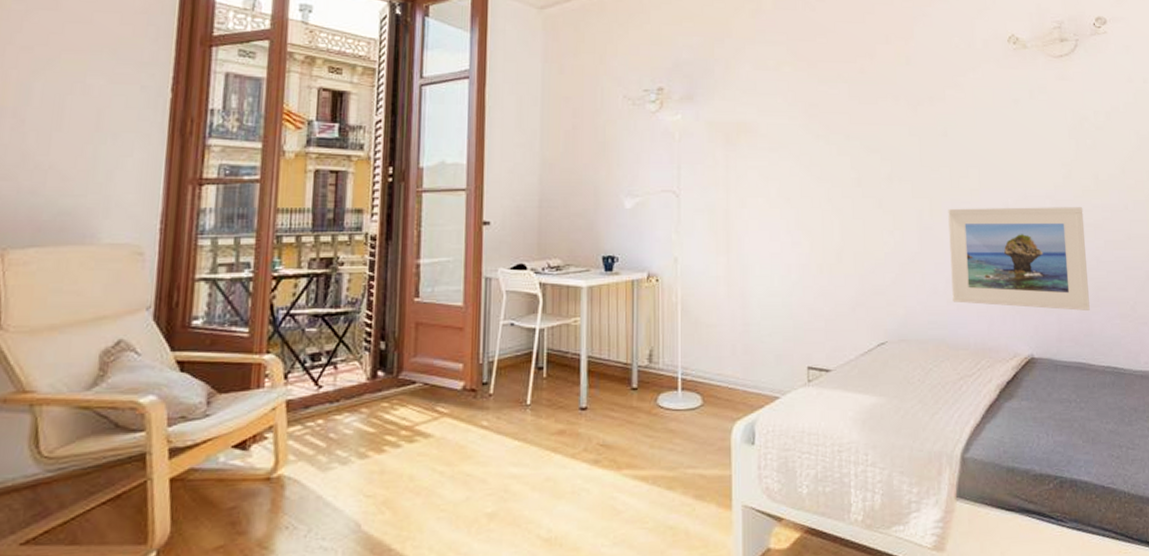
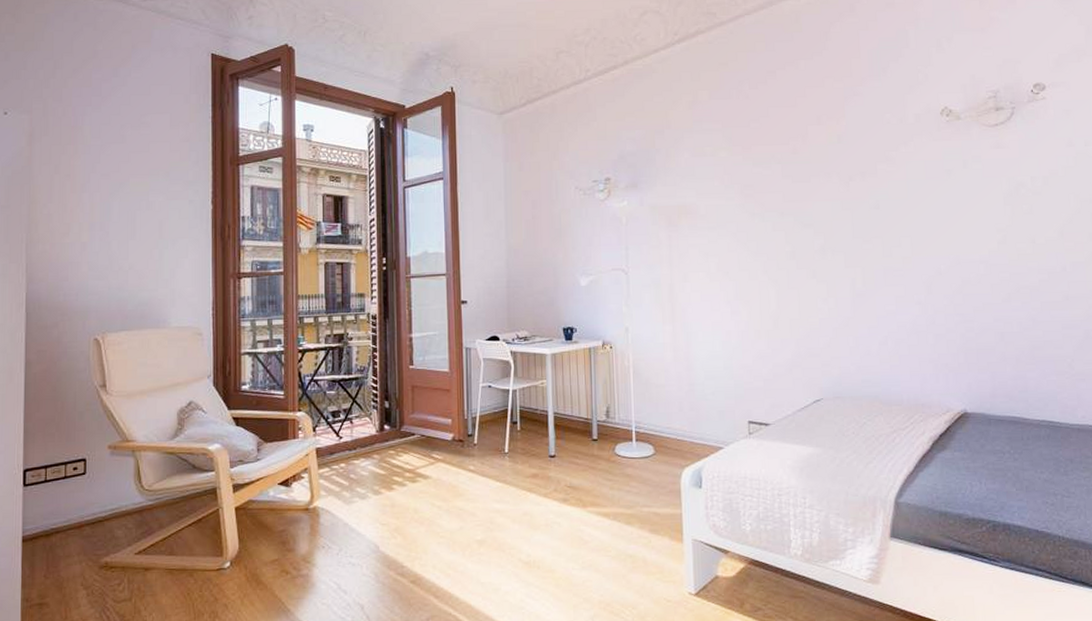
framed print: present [948,207,1090,311] -> none [880,270,1025,369]

